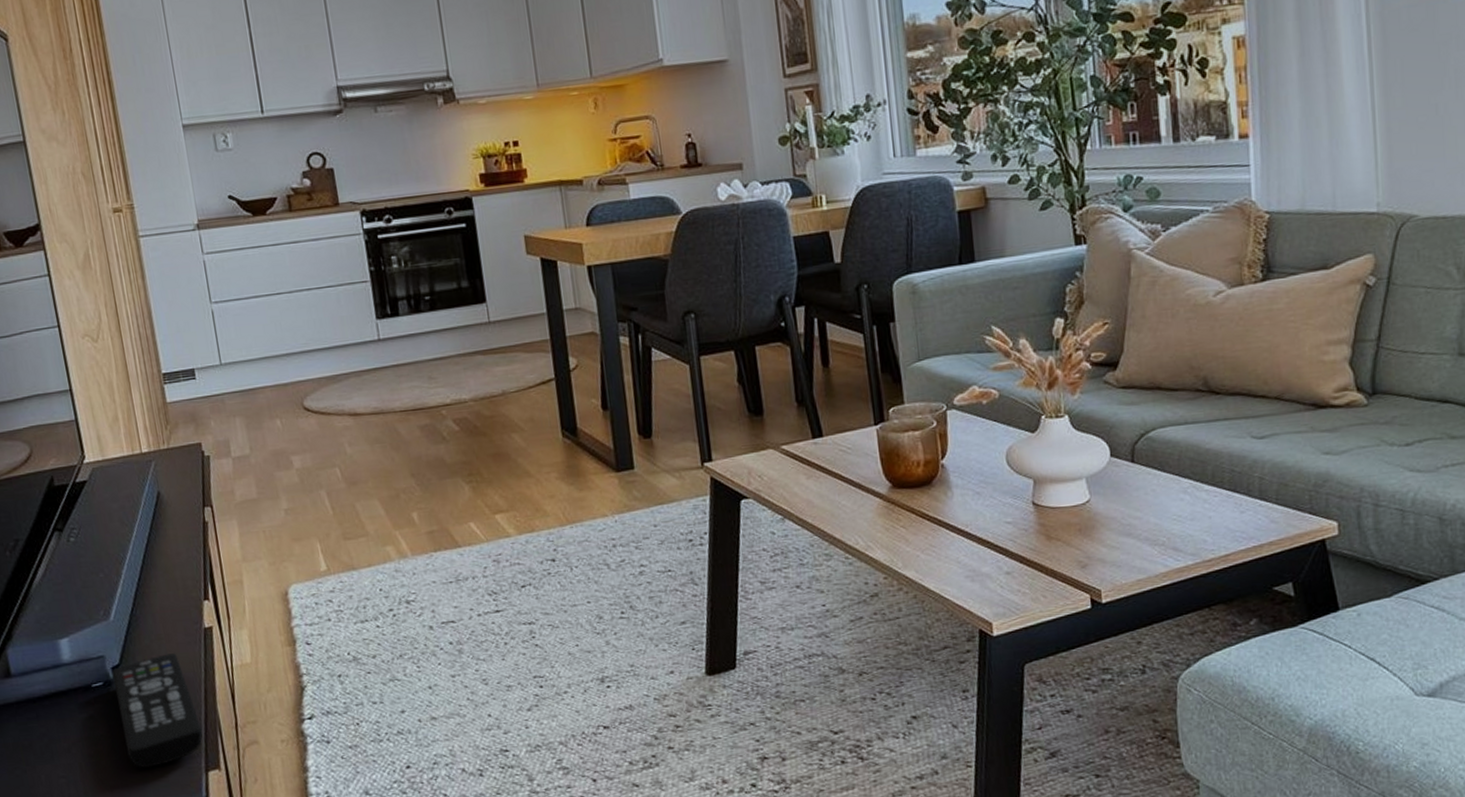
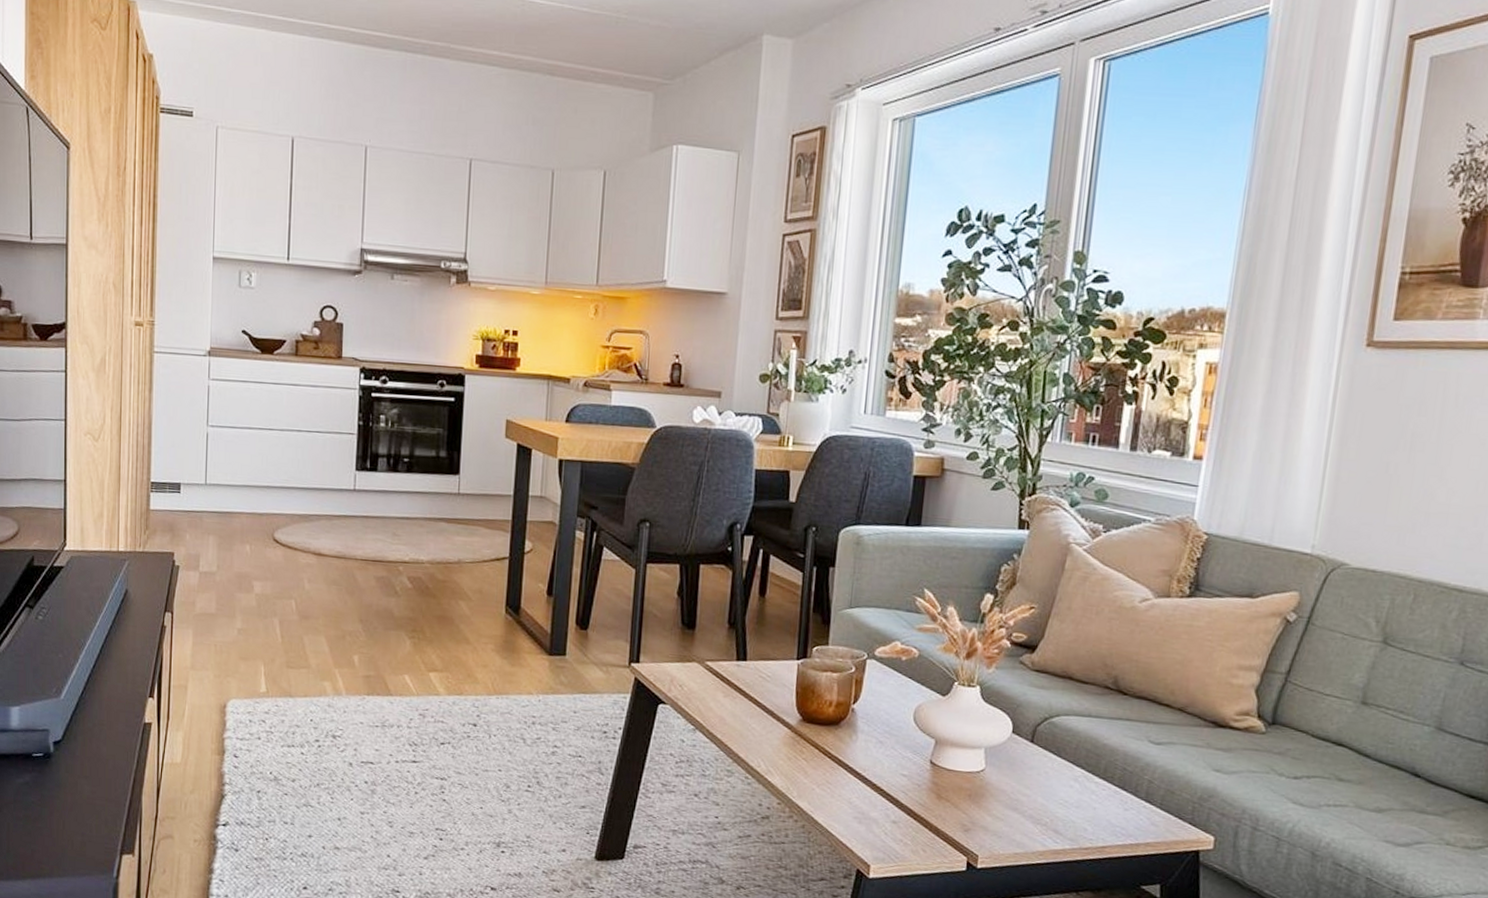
remote control: present [111,653,203,768] -> none [52,739,125,840]

